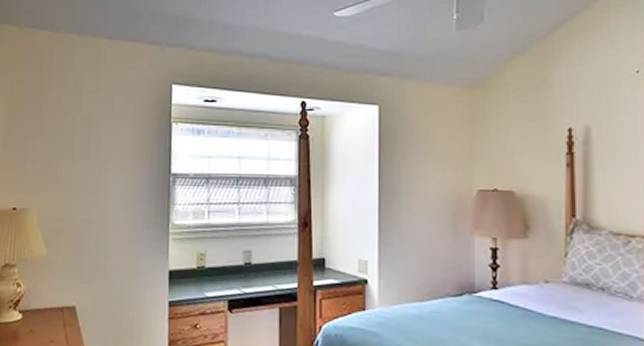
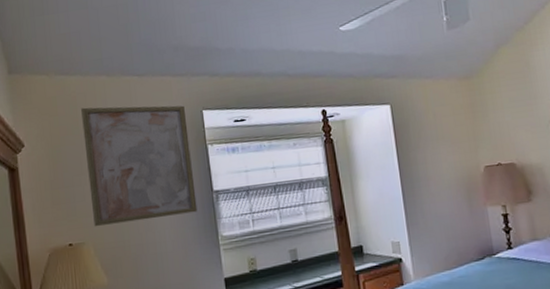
wall art: none [41,65,154,194] -> present [81,105,198,227]

